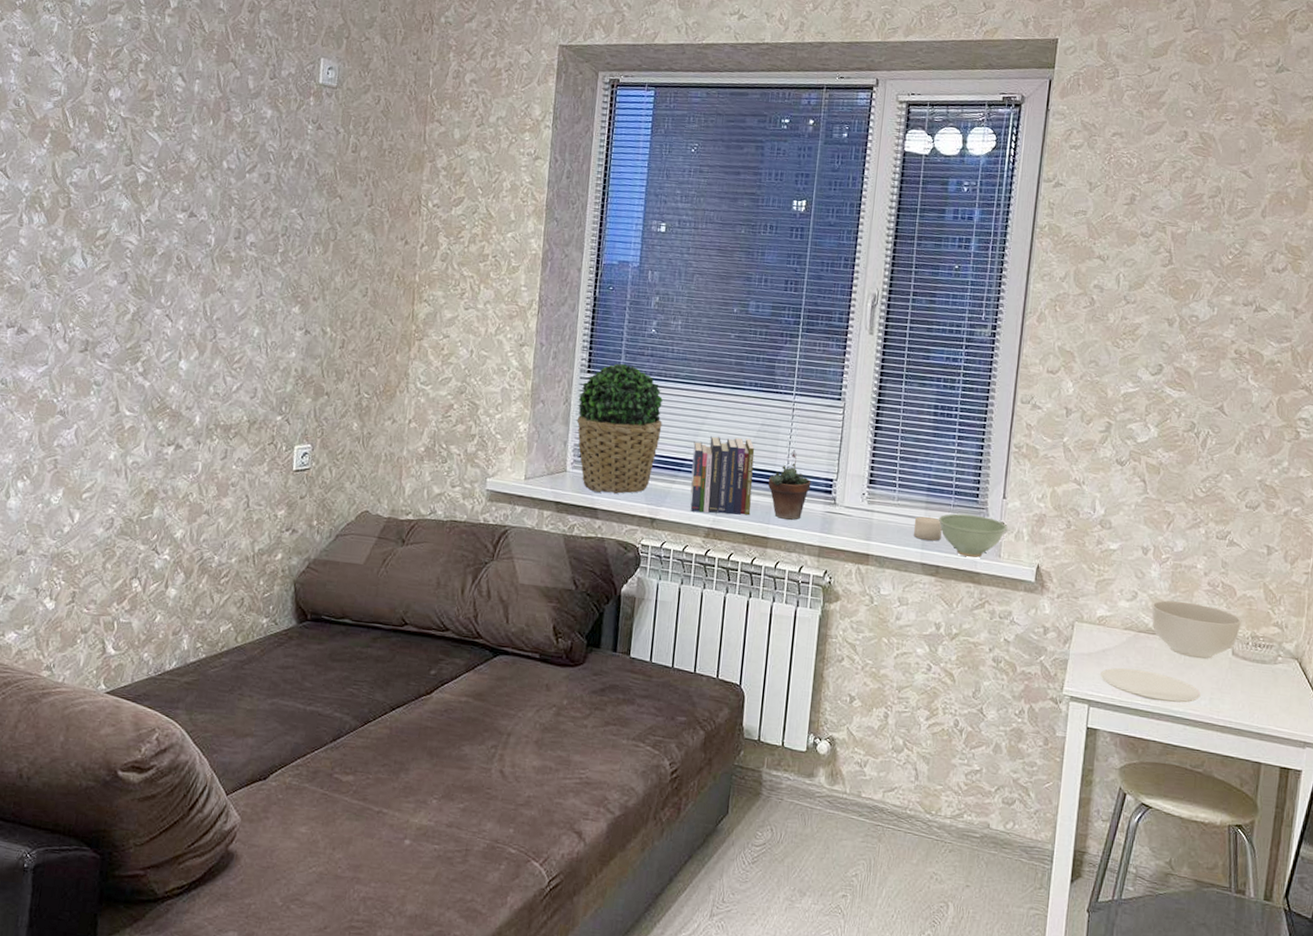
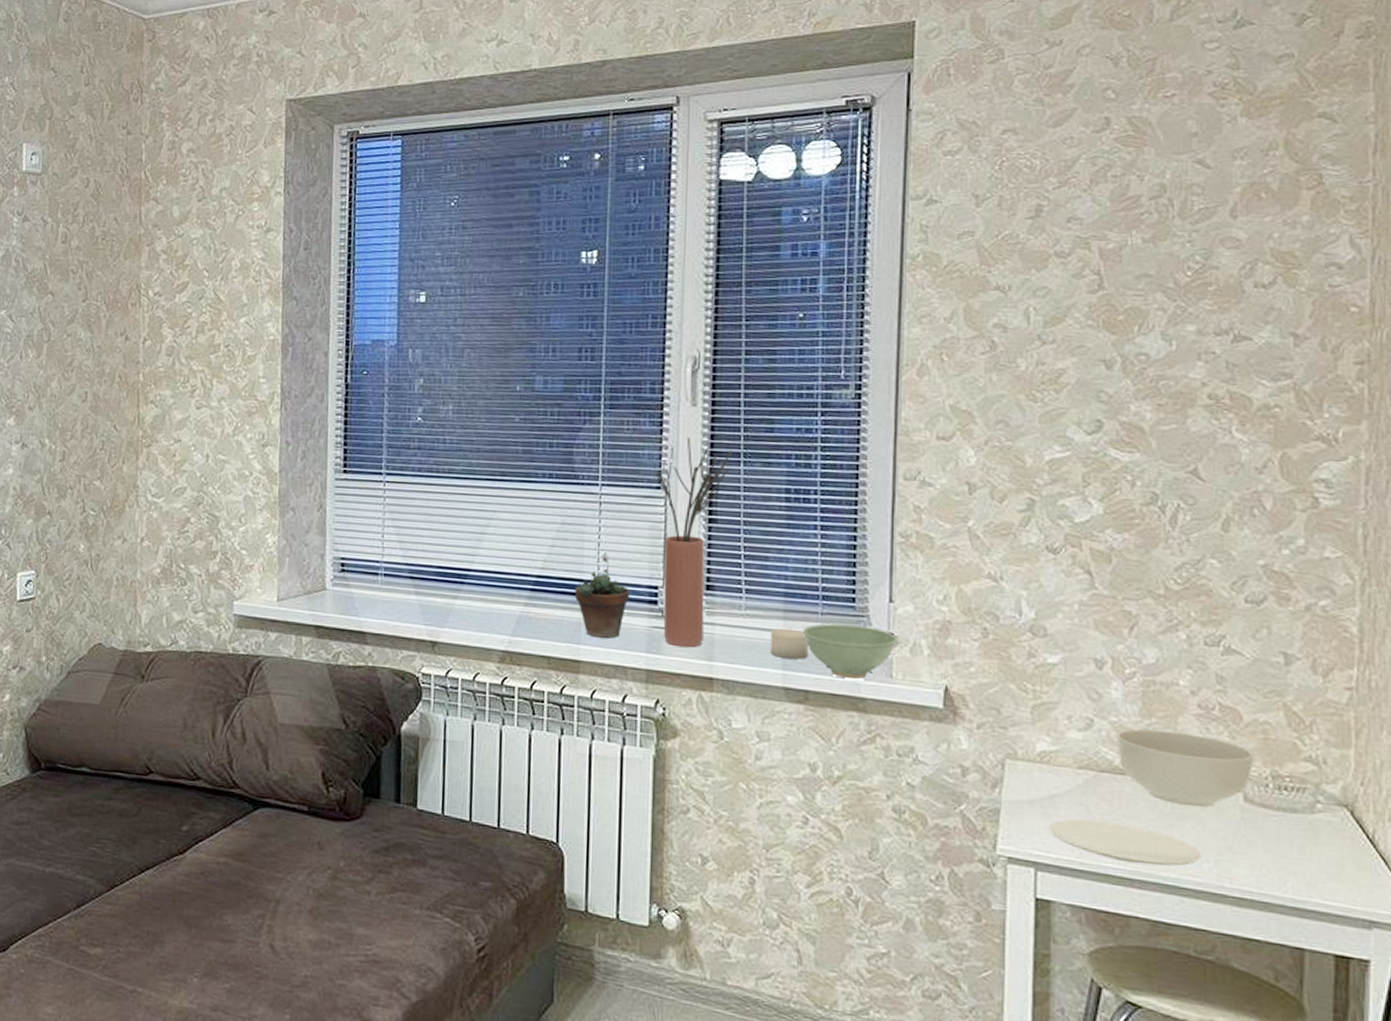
potted plant: present [576,363,663,495] -> none [334,460,438,615]
books: present [690,436,755,516] -> none [477,540,555,635]
vase: none [834,360,898,530] -> present [655,438,733,648]

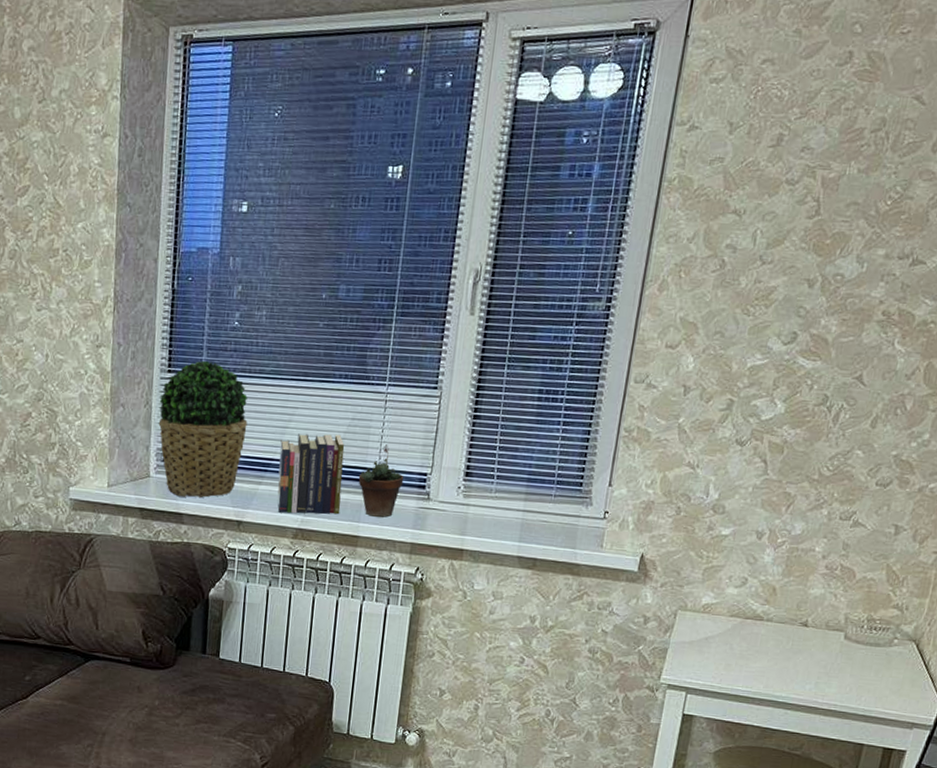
potted plant: none [334,460,438,615] -> present [158,361,248,498]
books: none [477,540,555,635] -> present [277,434,345,515]
vase: present [655,438,733,648] -> none [428,343,500,525]
candle: present [770,628,808,659] -> none [511,508,542,533]
bowl: present [802,623,897,680] -> none [537,504,611,550]
plate: present [1049,819,1202,867] -> none [701,654,807,688]
bowl: present [1116,729,1255,807] -> none [760,585,859,644]

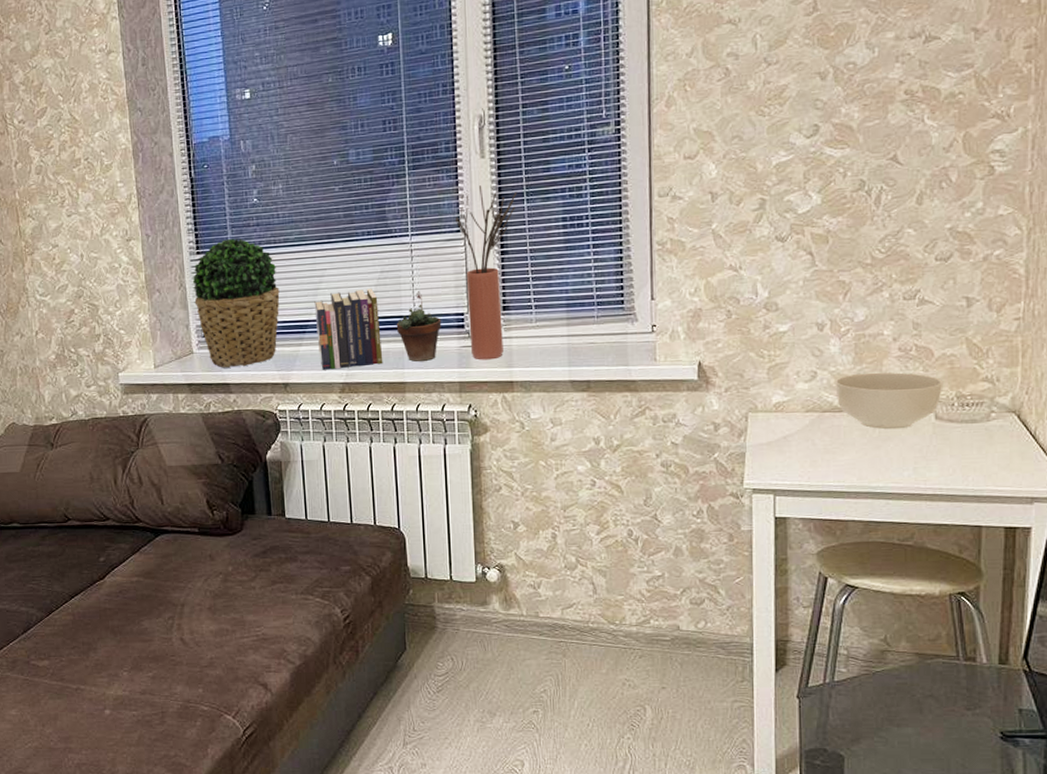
vase: none [428,343,500,525] -> present [454,185,517,360]
bowl: none [760,585,859,644] -> present [835,372,944,429]

